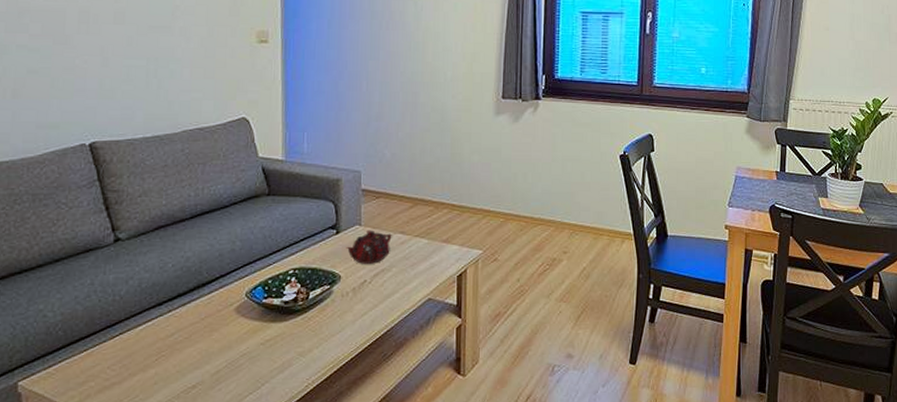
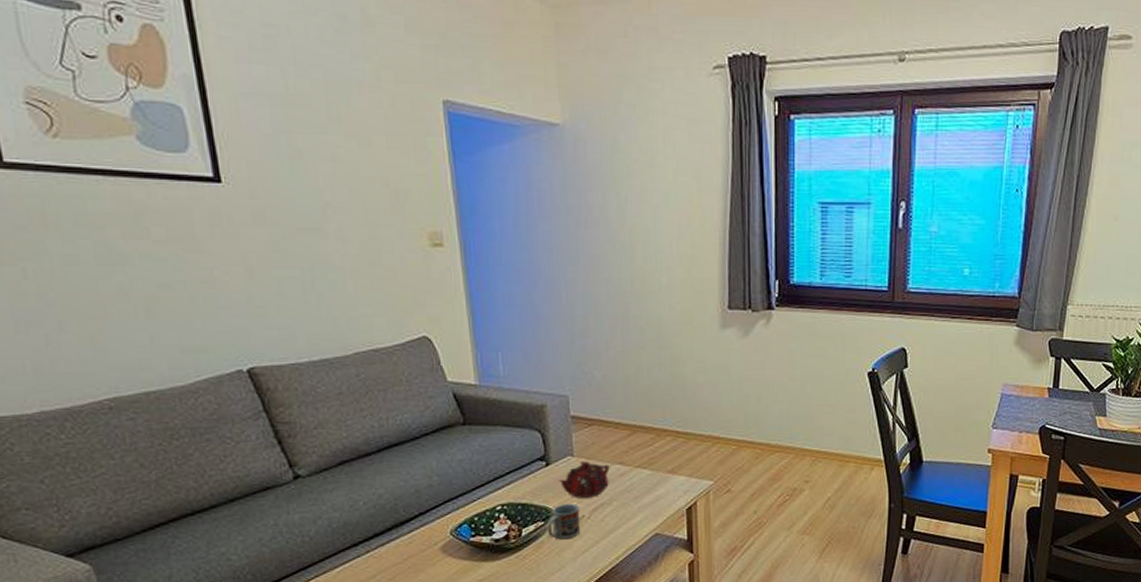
cup: none [332,268,363,303] -> present [547,503,581,540]

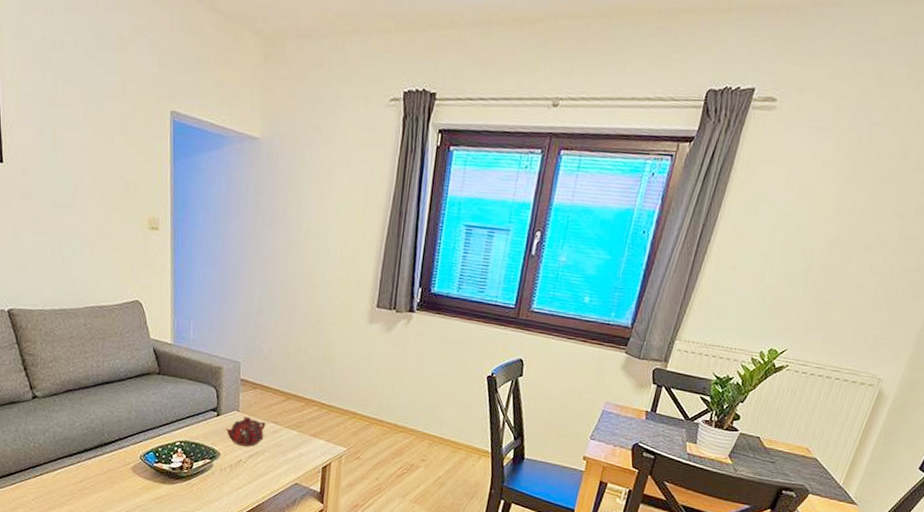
cup: present [547,503,581,540] -> none [212,448,239,477]

